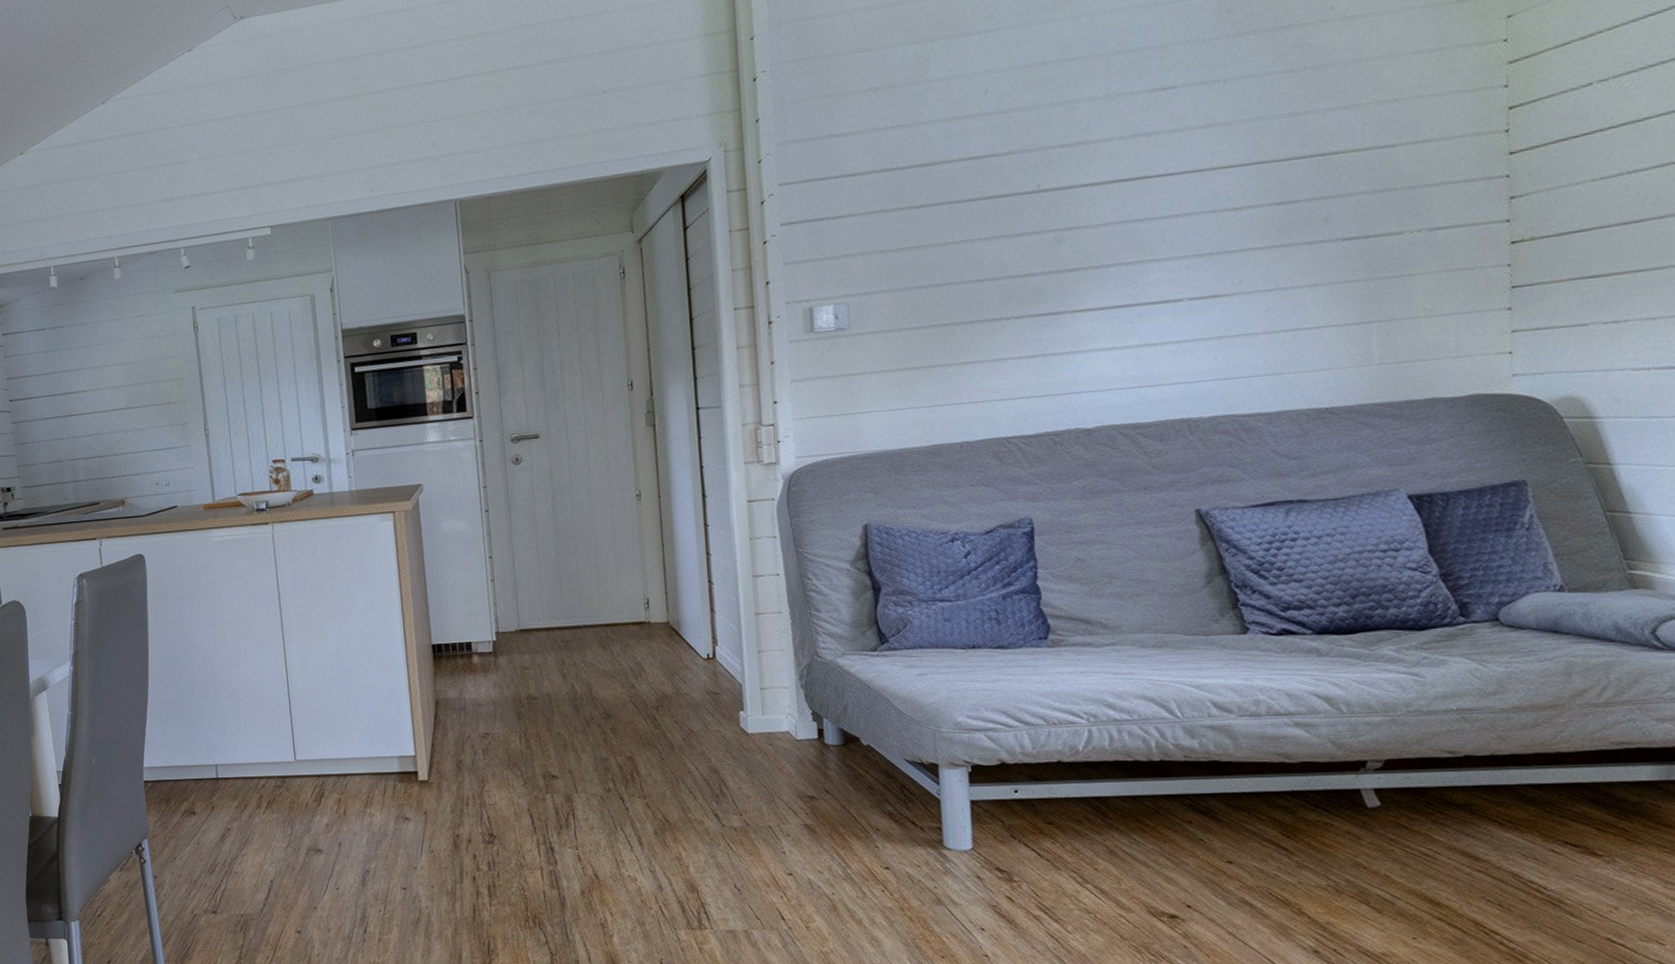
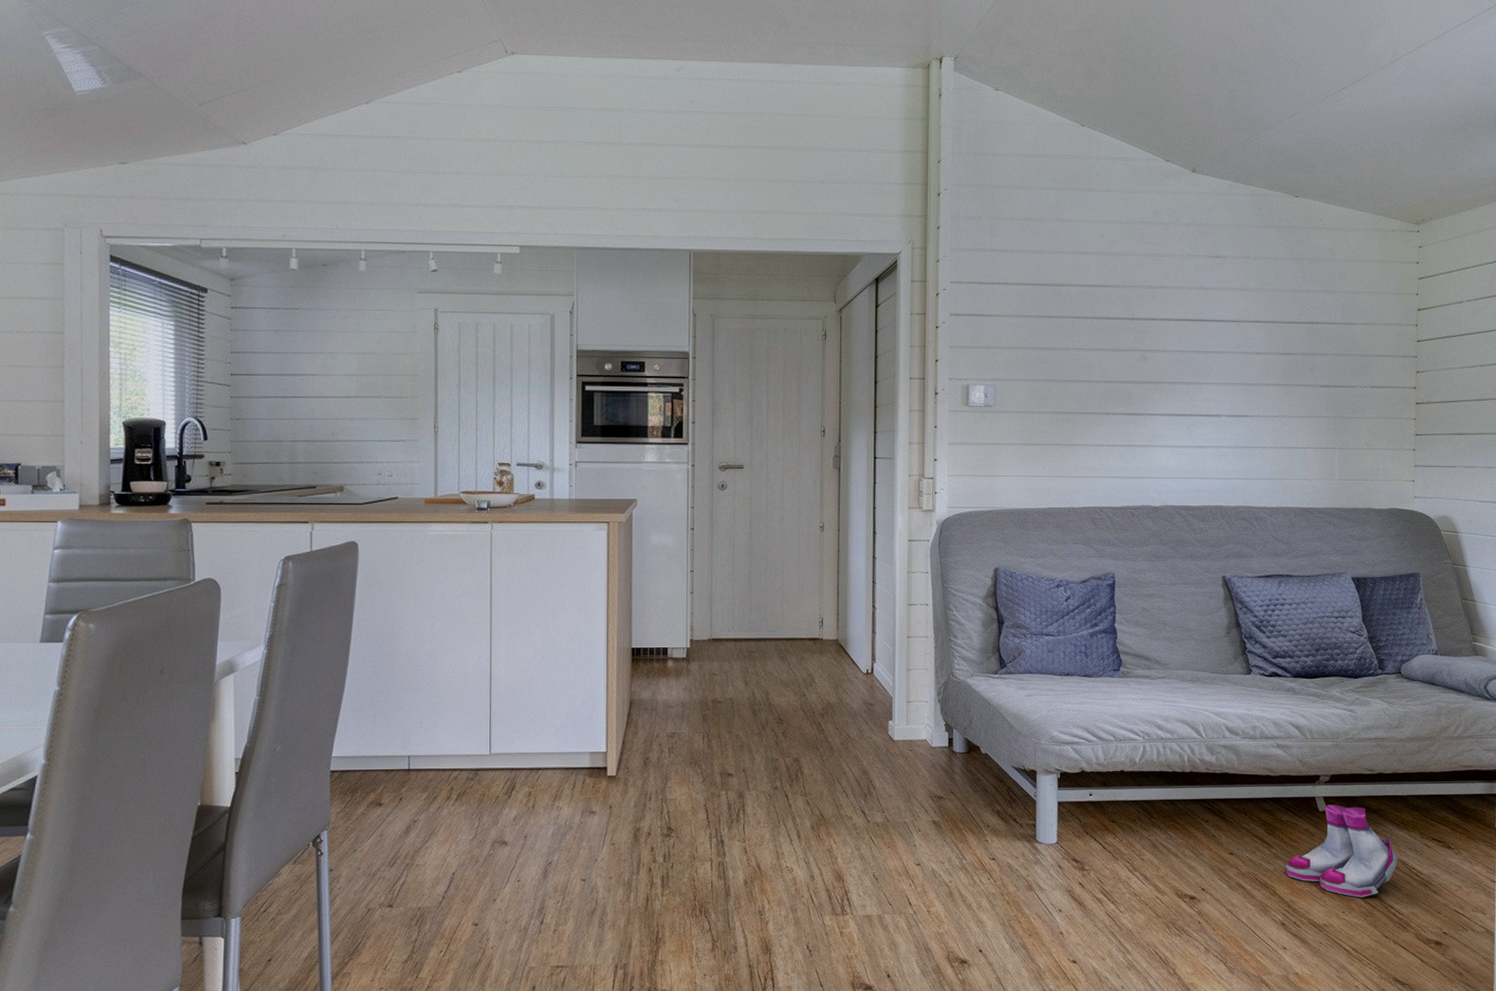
boots: none [1317,798,1504,920] -> present [1286,804,1398,898]

